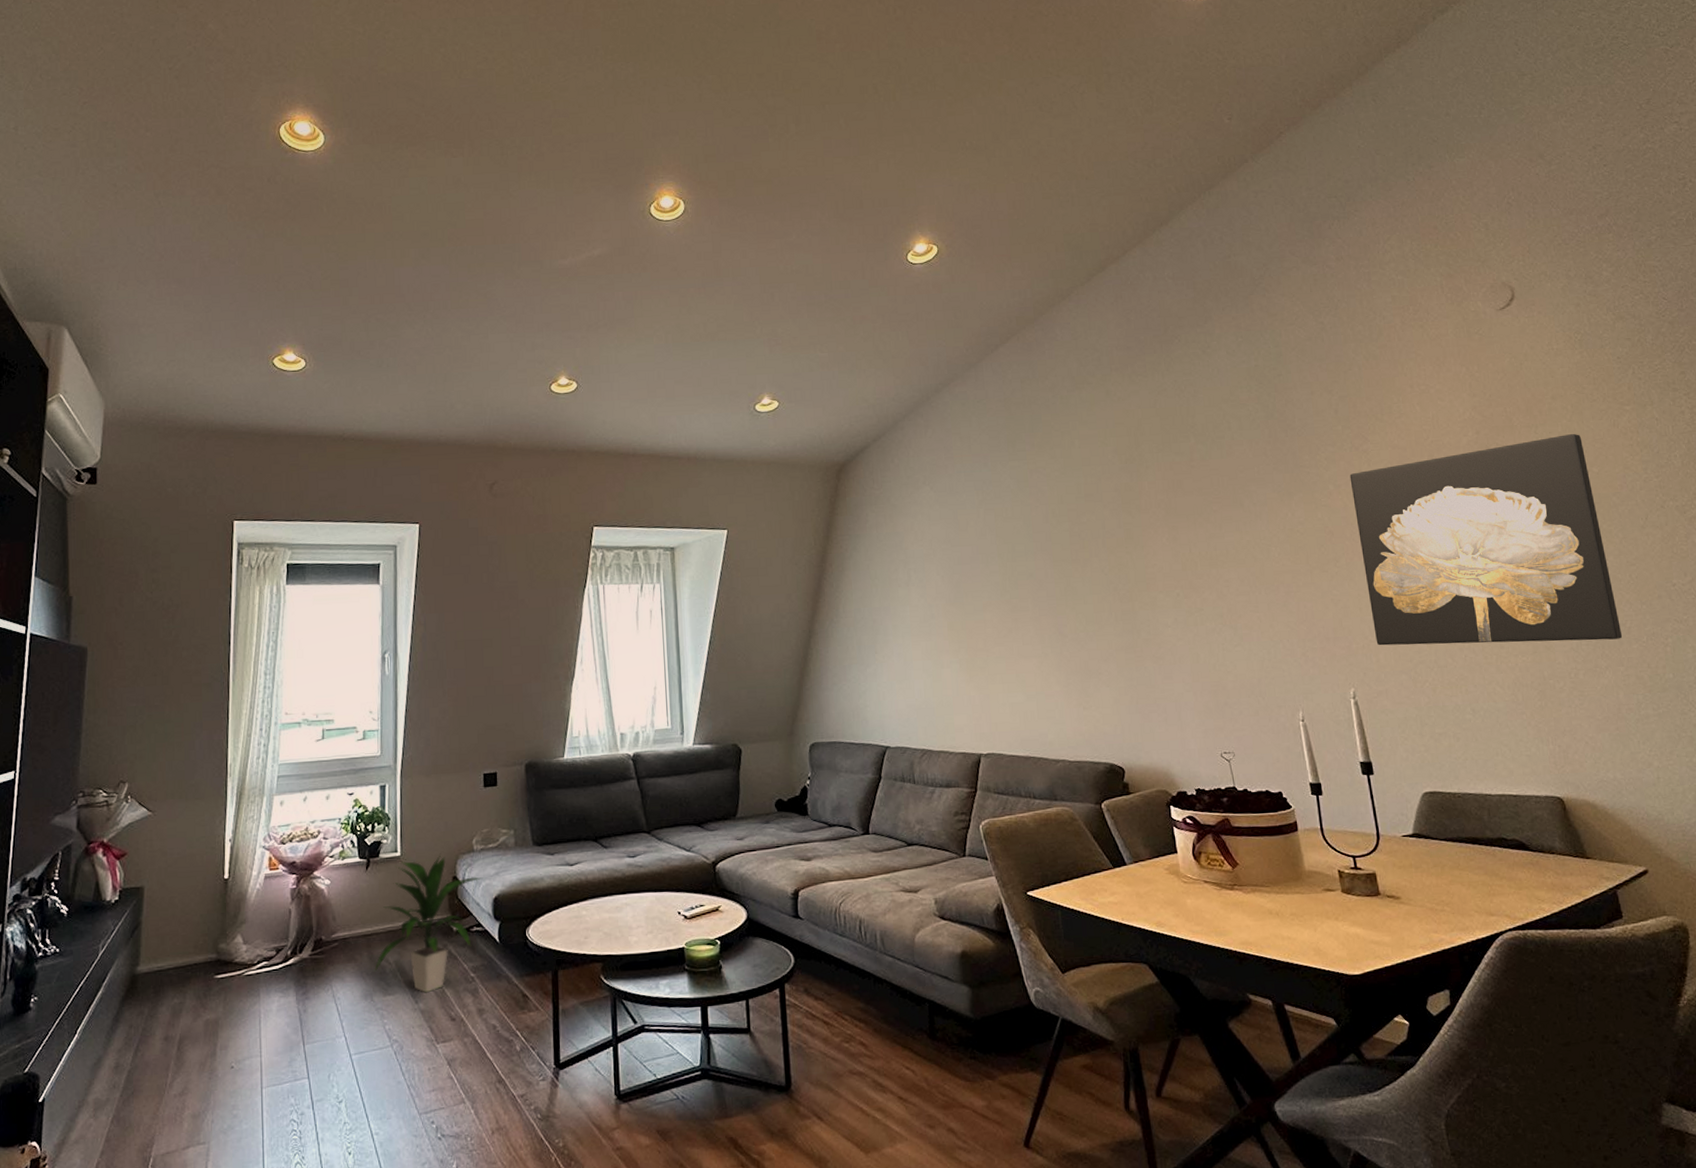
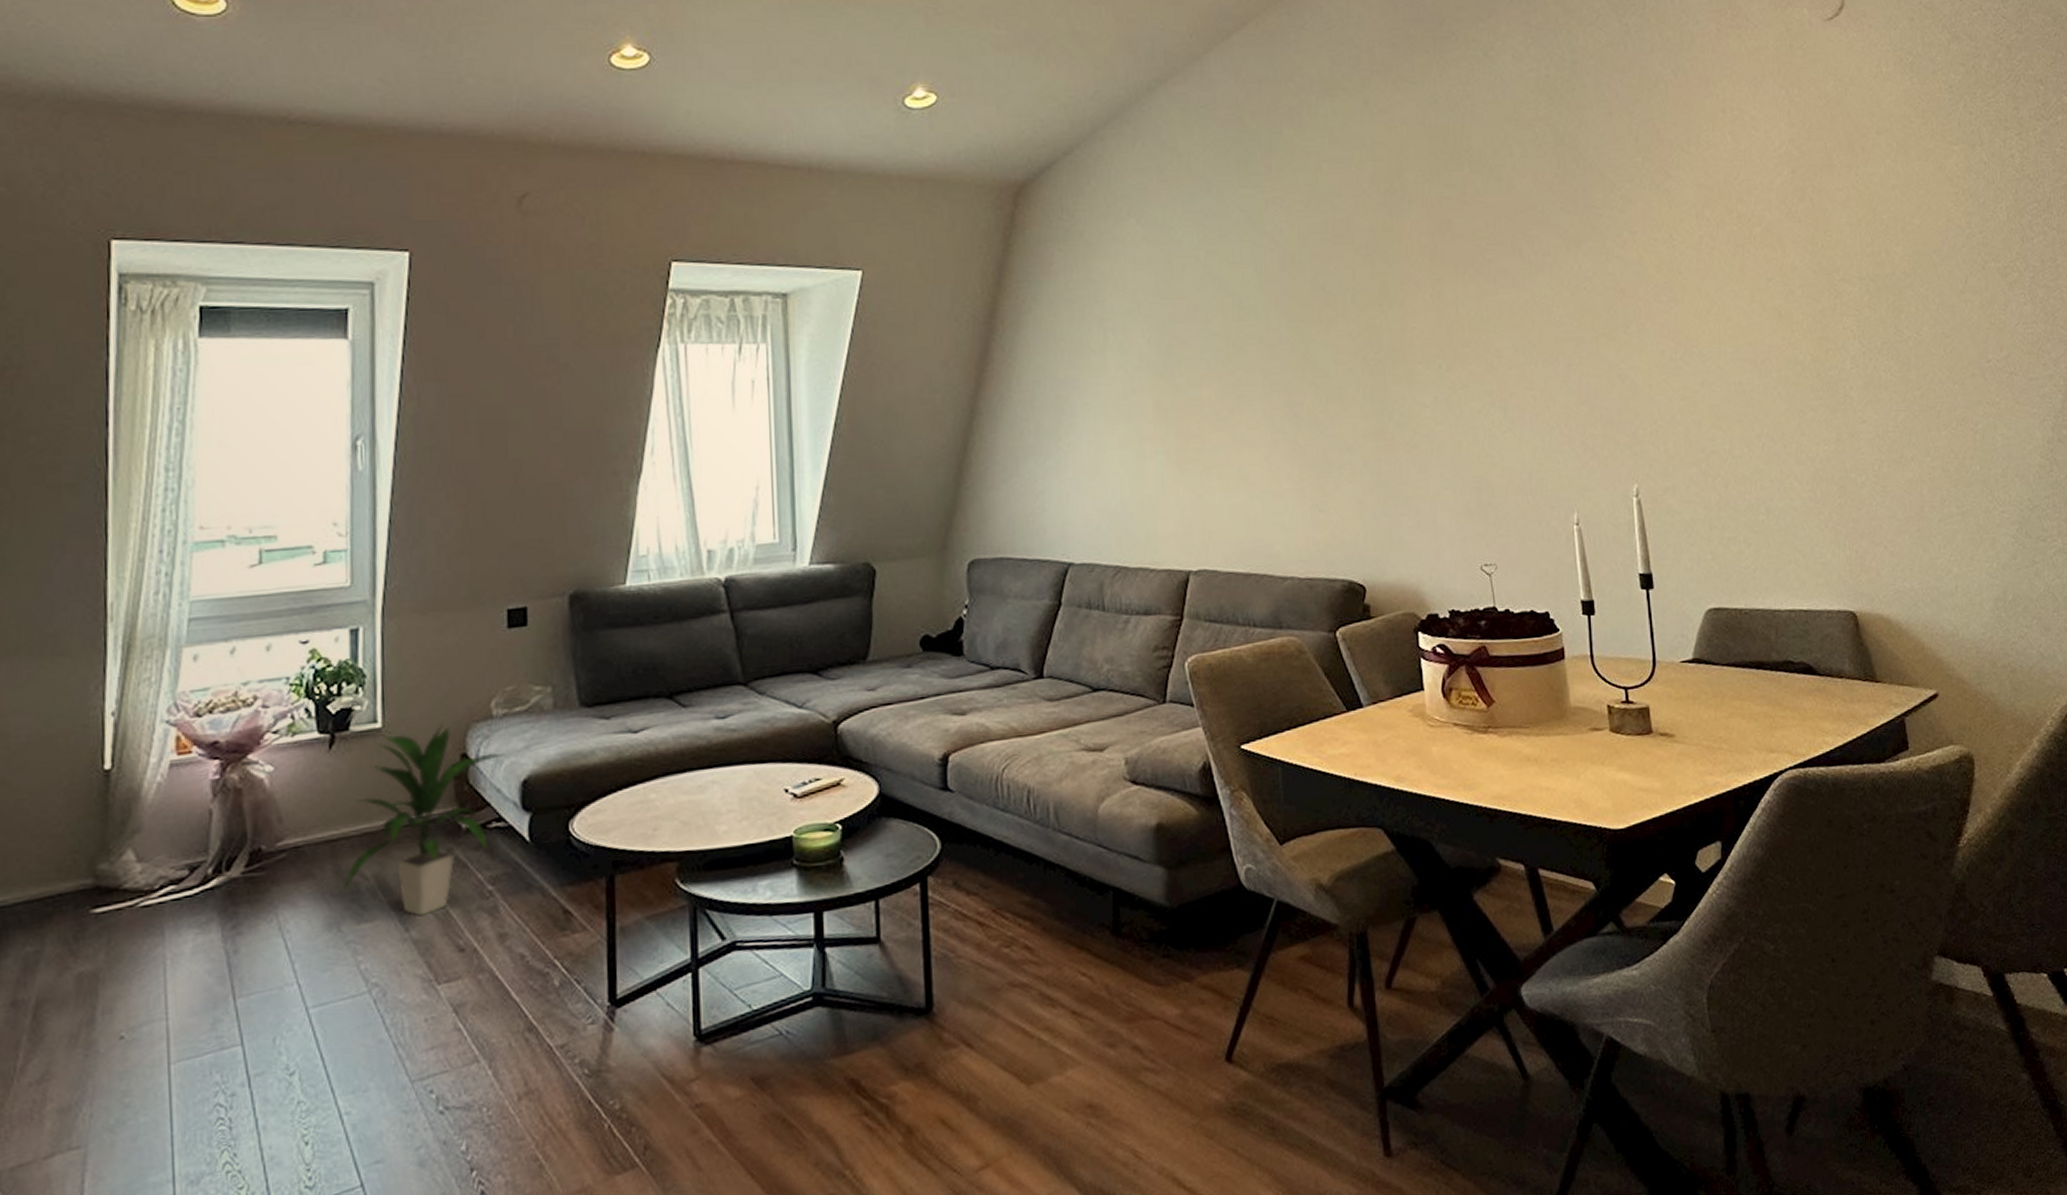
wall art: present [1349,434,1623,646] -> none [1647,178,1932,432]

